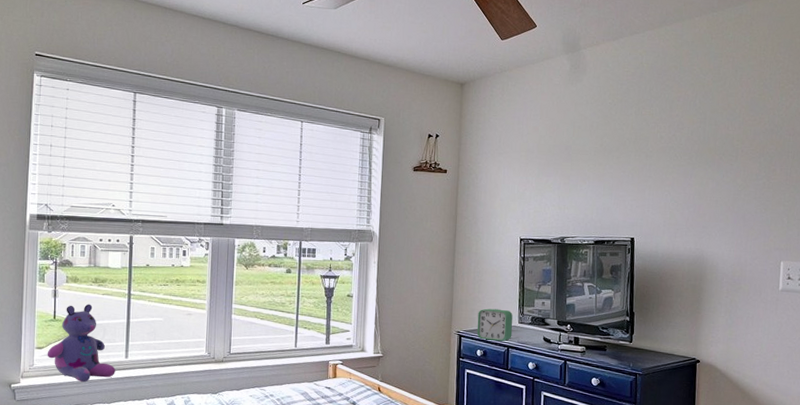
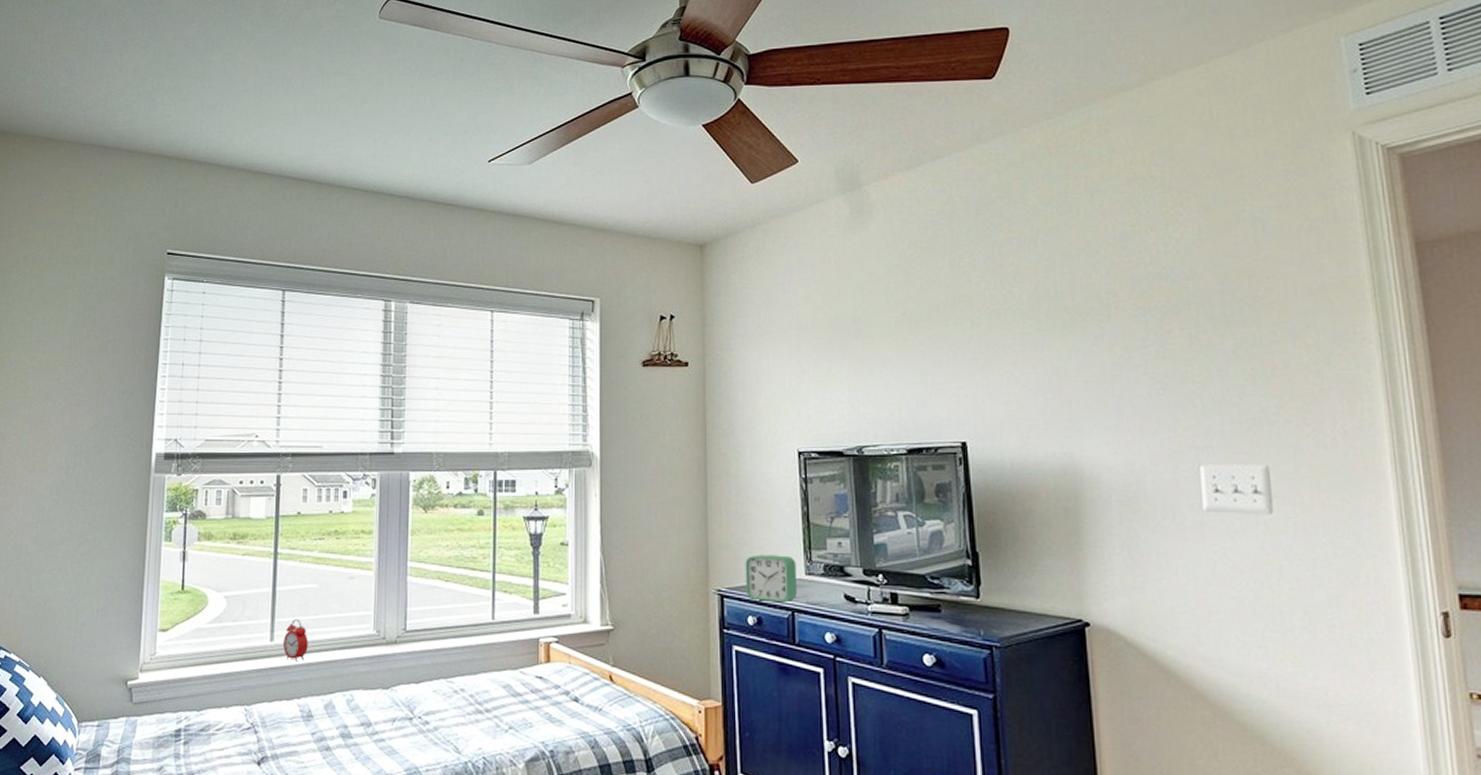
toy: present [47,304,115,383] -> none [172,568,258,677]
alarm clock: none [135,342,155,374] -> present [282,618,308,662]

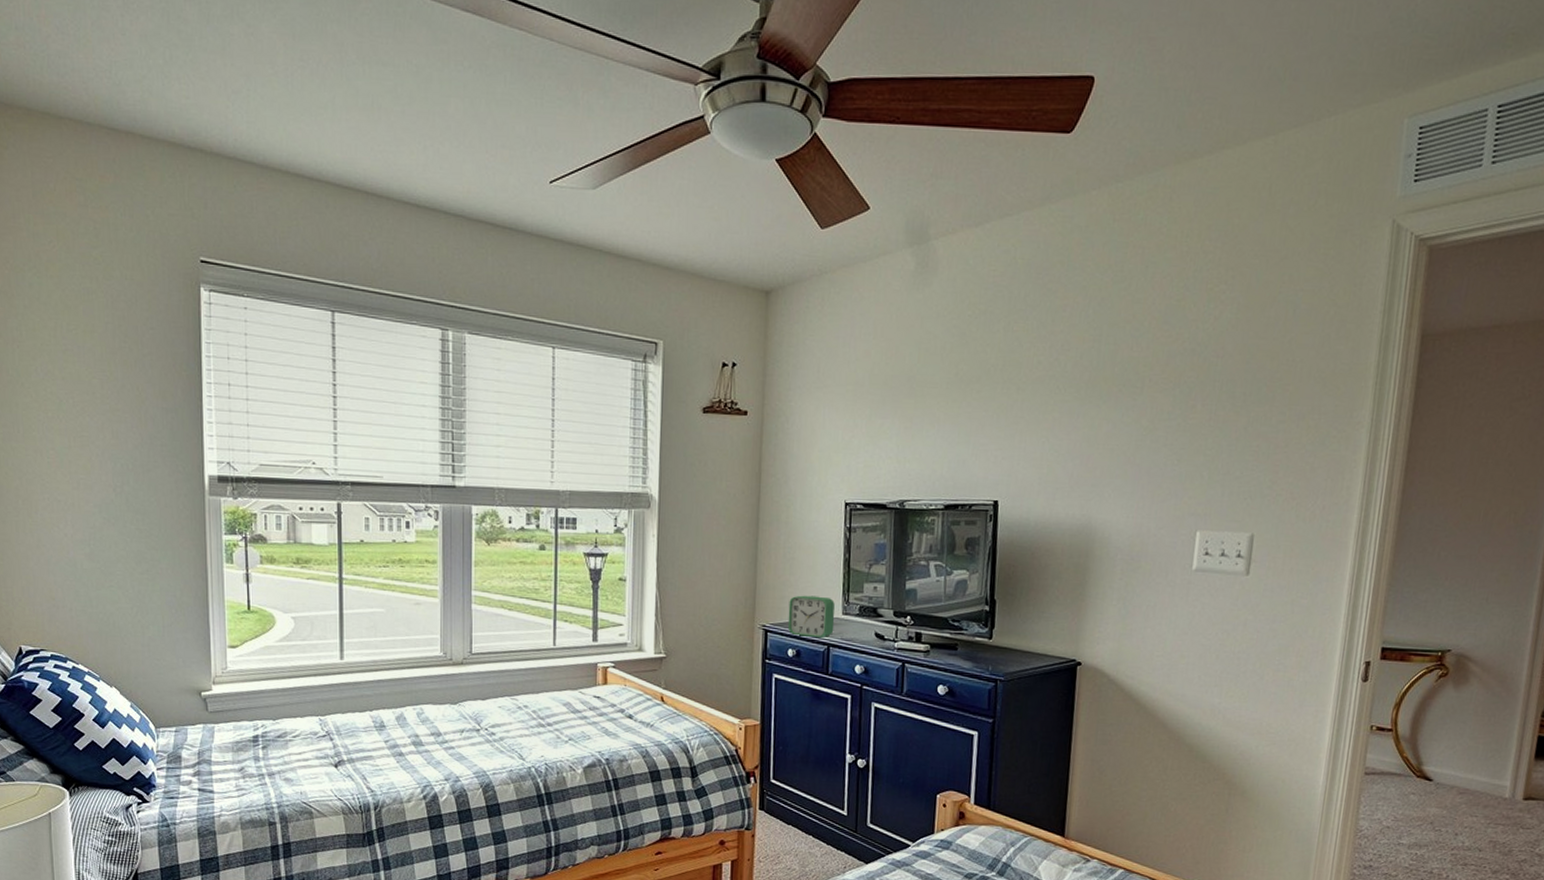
alarm clock: present [282,618,308,662] -> none [352,639,378,679]

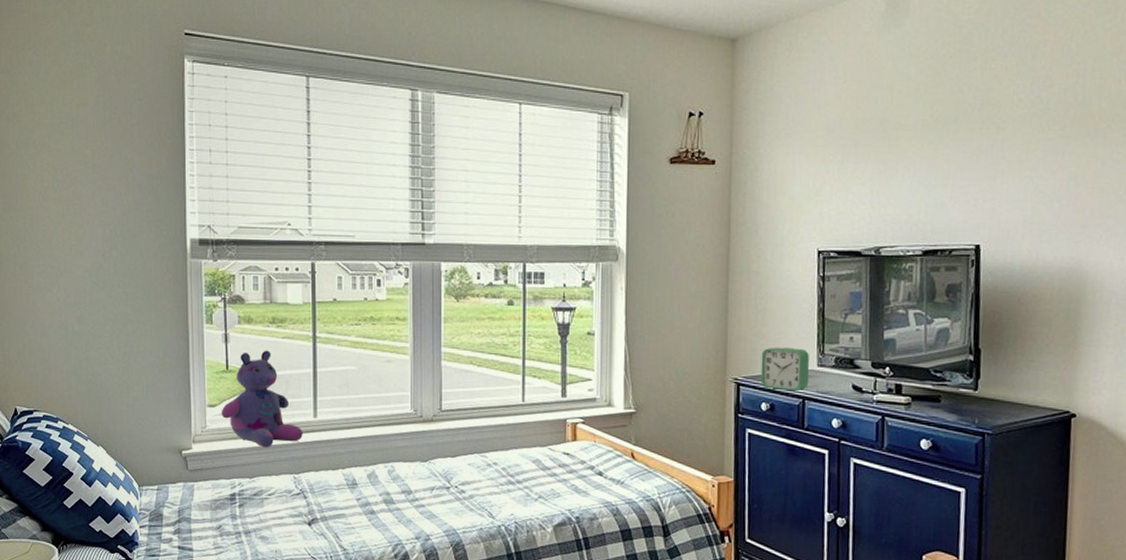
toy: none [242,591,329,690] -> present [221,350,303,448]

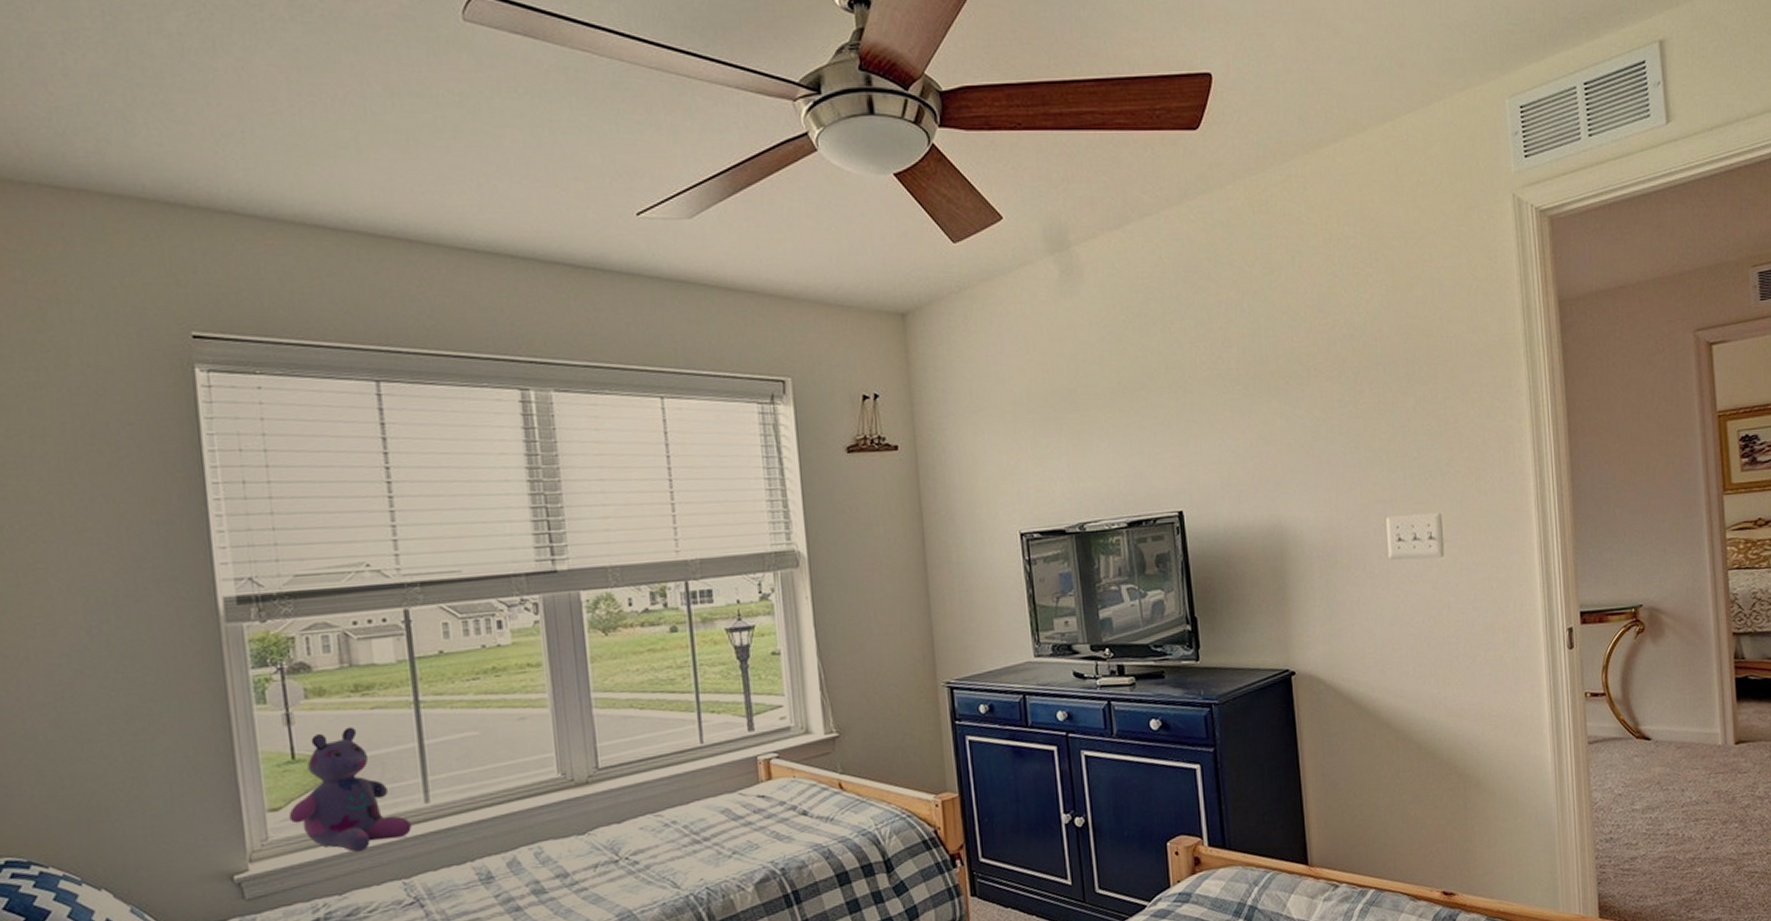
alarm clock: present [760,347,810,392] -> none [973,640,1028,689]

